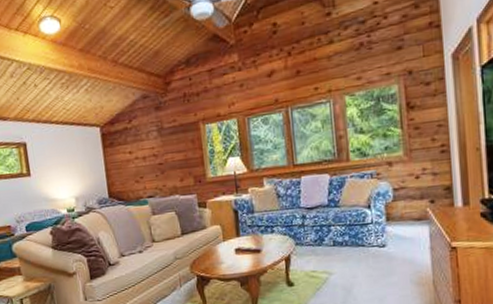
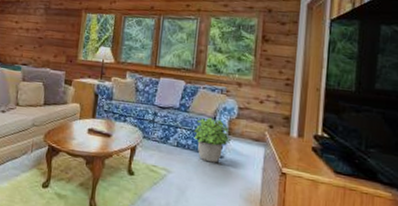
potted plant: none [349,206,392,255] -> present [193,117,232,163]

